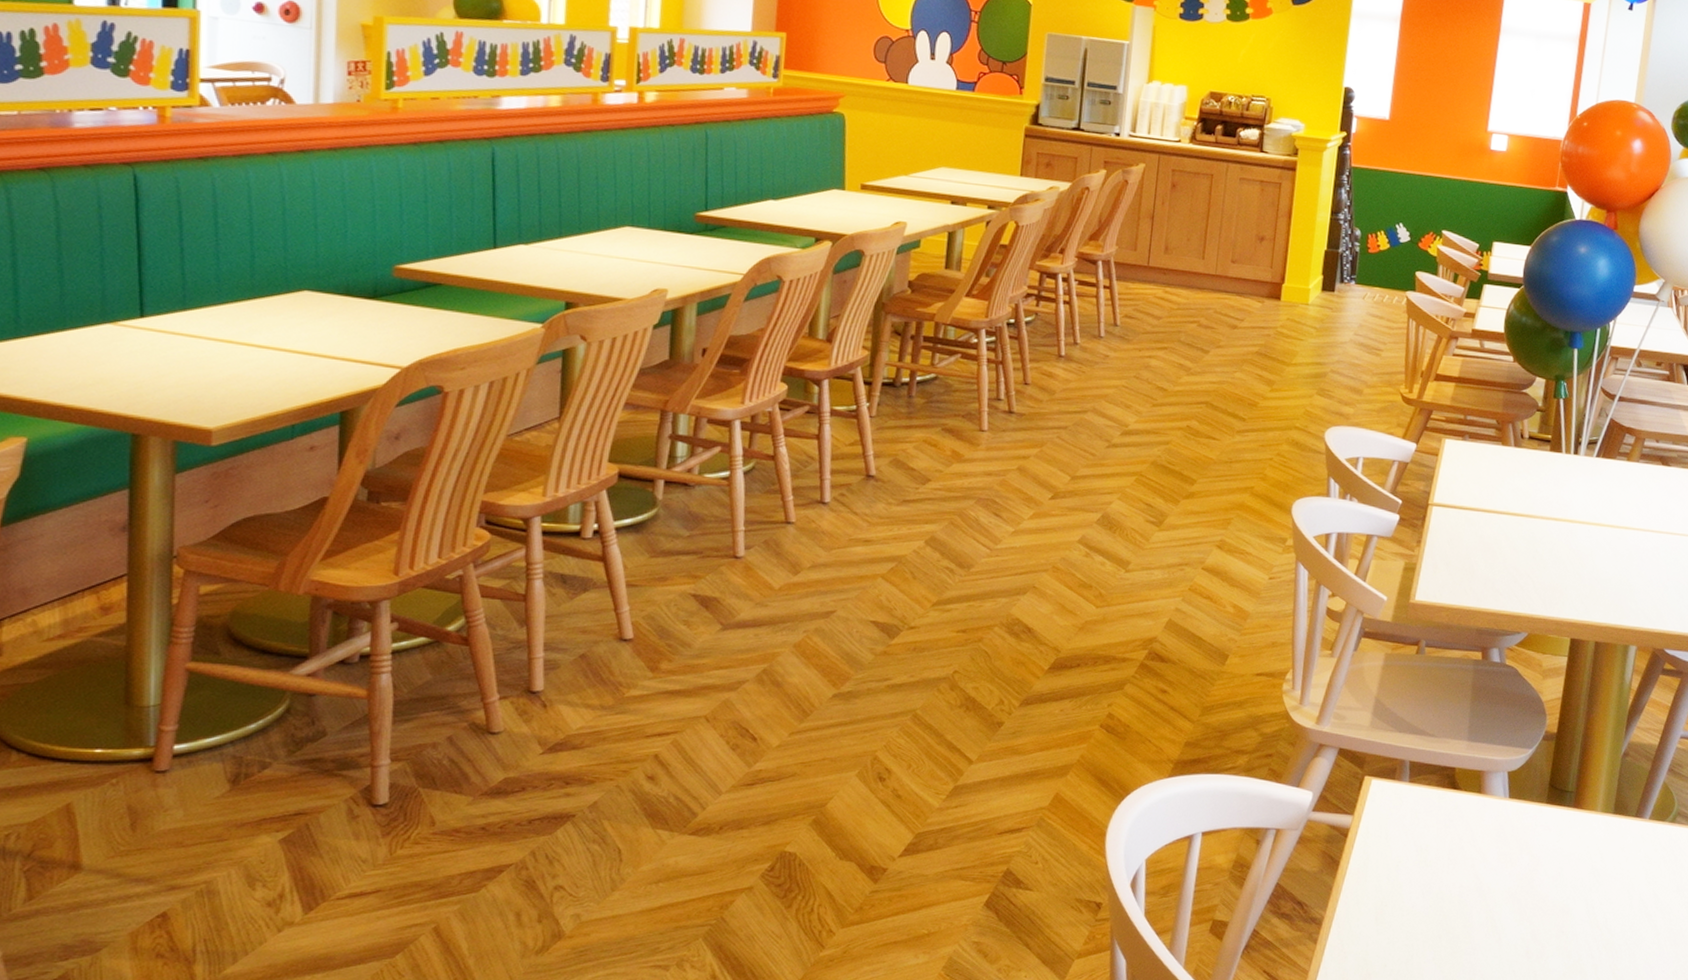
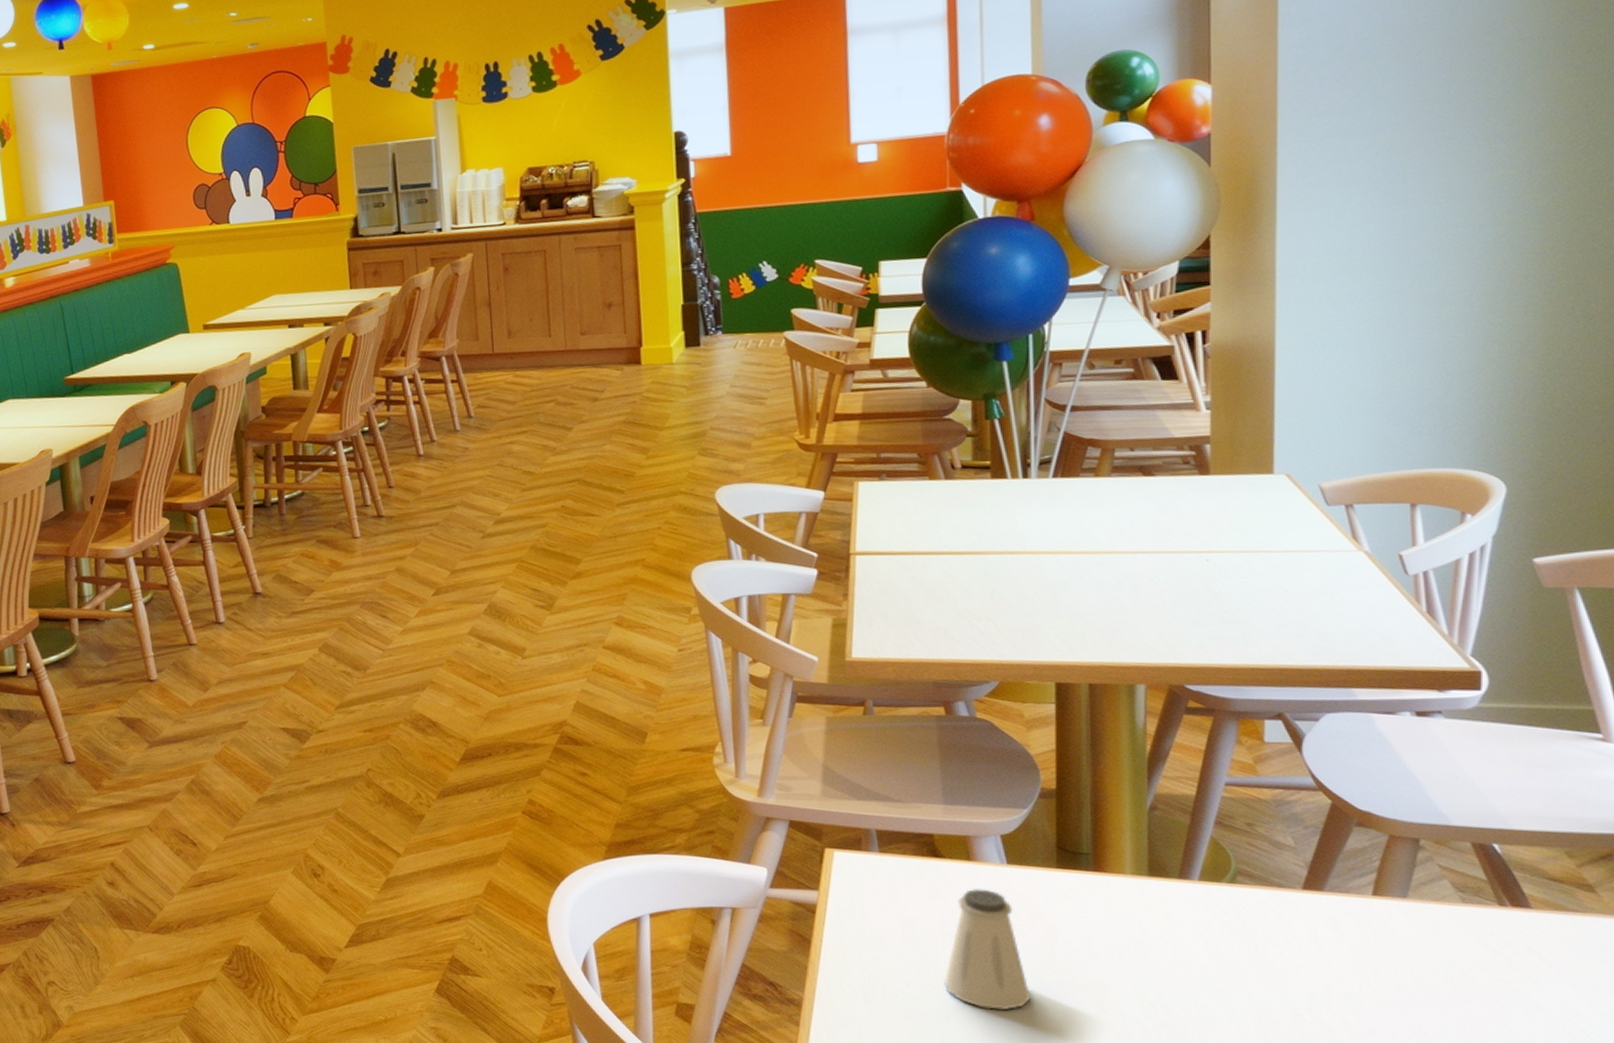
saltshaker: none [1442,818,1509,930] -> present [944,888,1030,1010]

